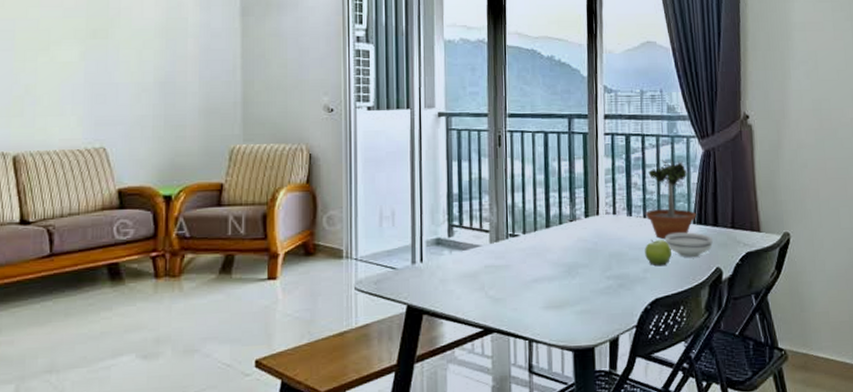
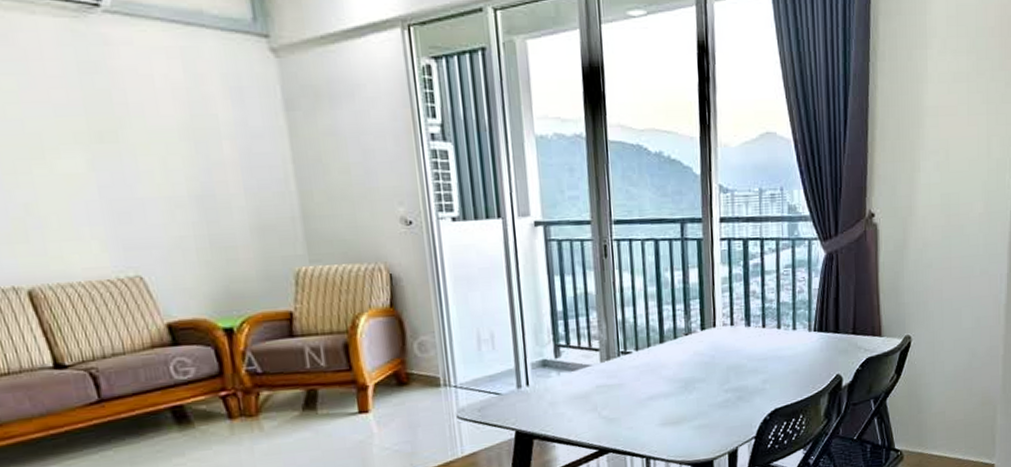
potted tree: present [645,154,696,239] -> none [764,259,817,348]
fruit: present [645,239,672,266] -> none [764,349,791,377]
bowl: present [665,232,713,257] -> none [785,340,833,366]

